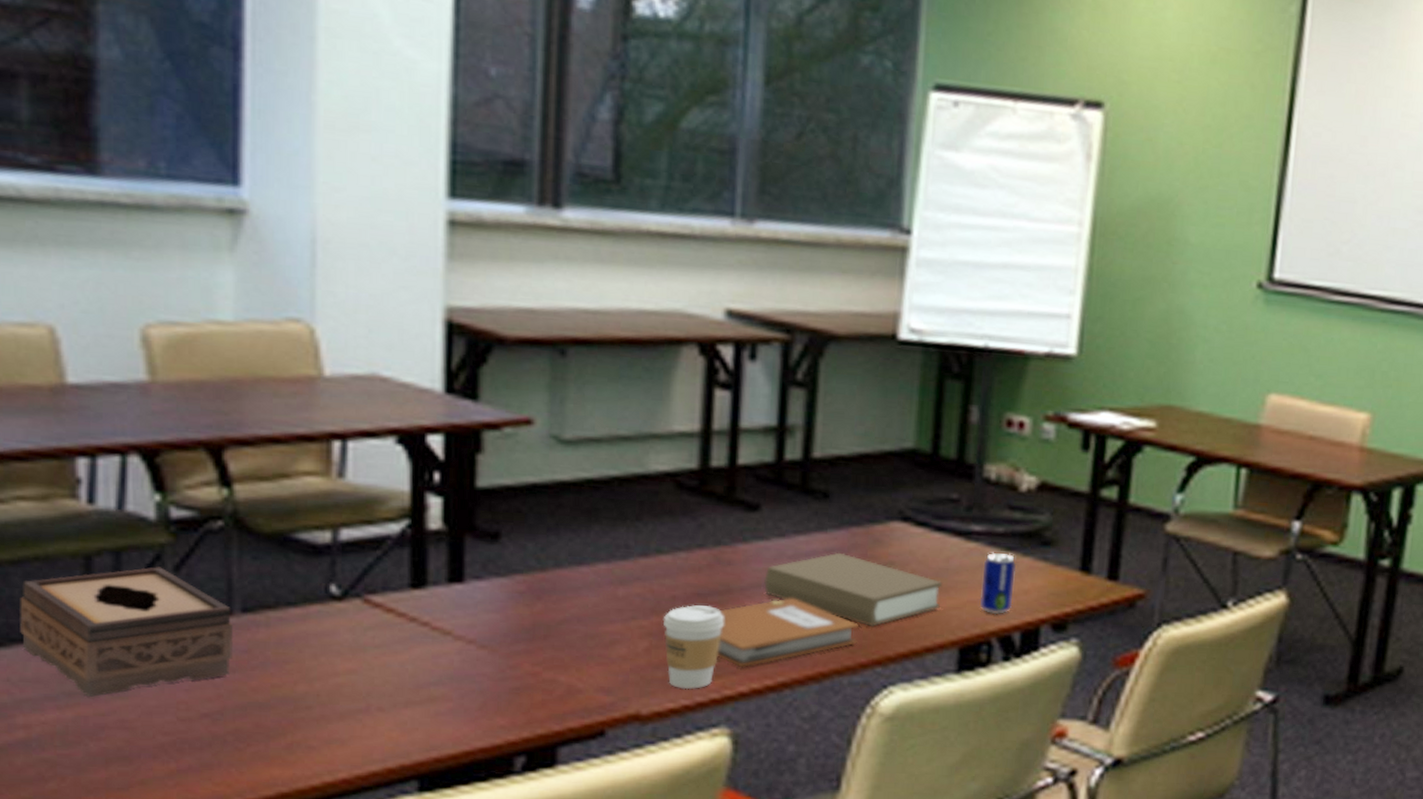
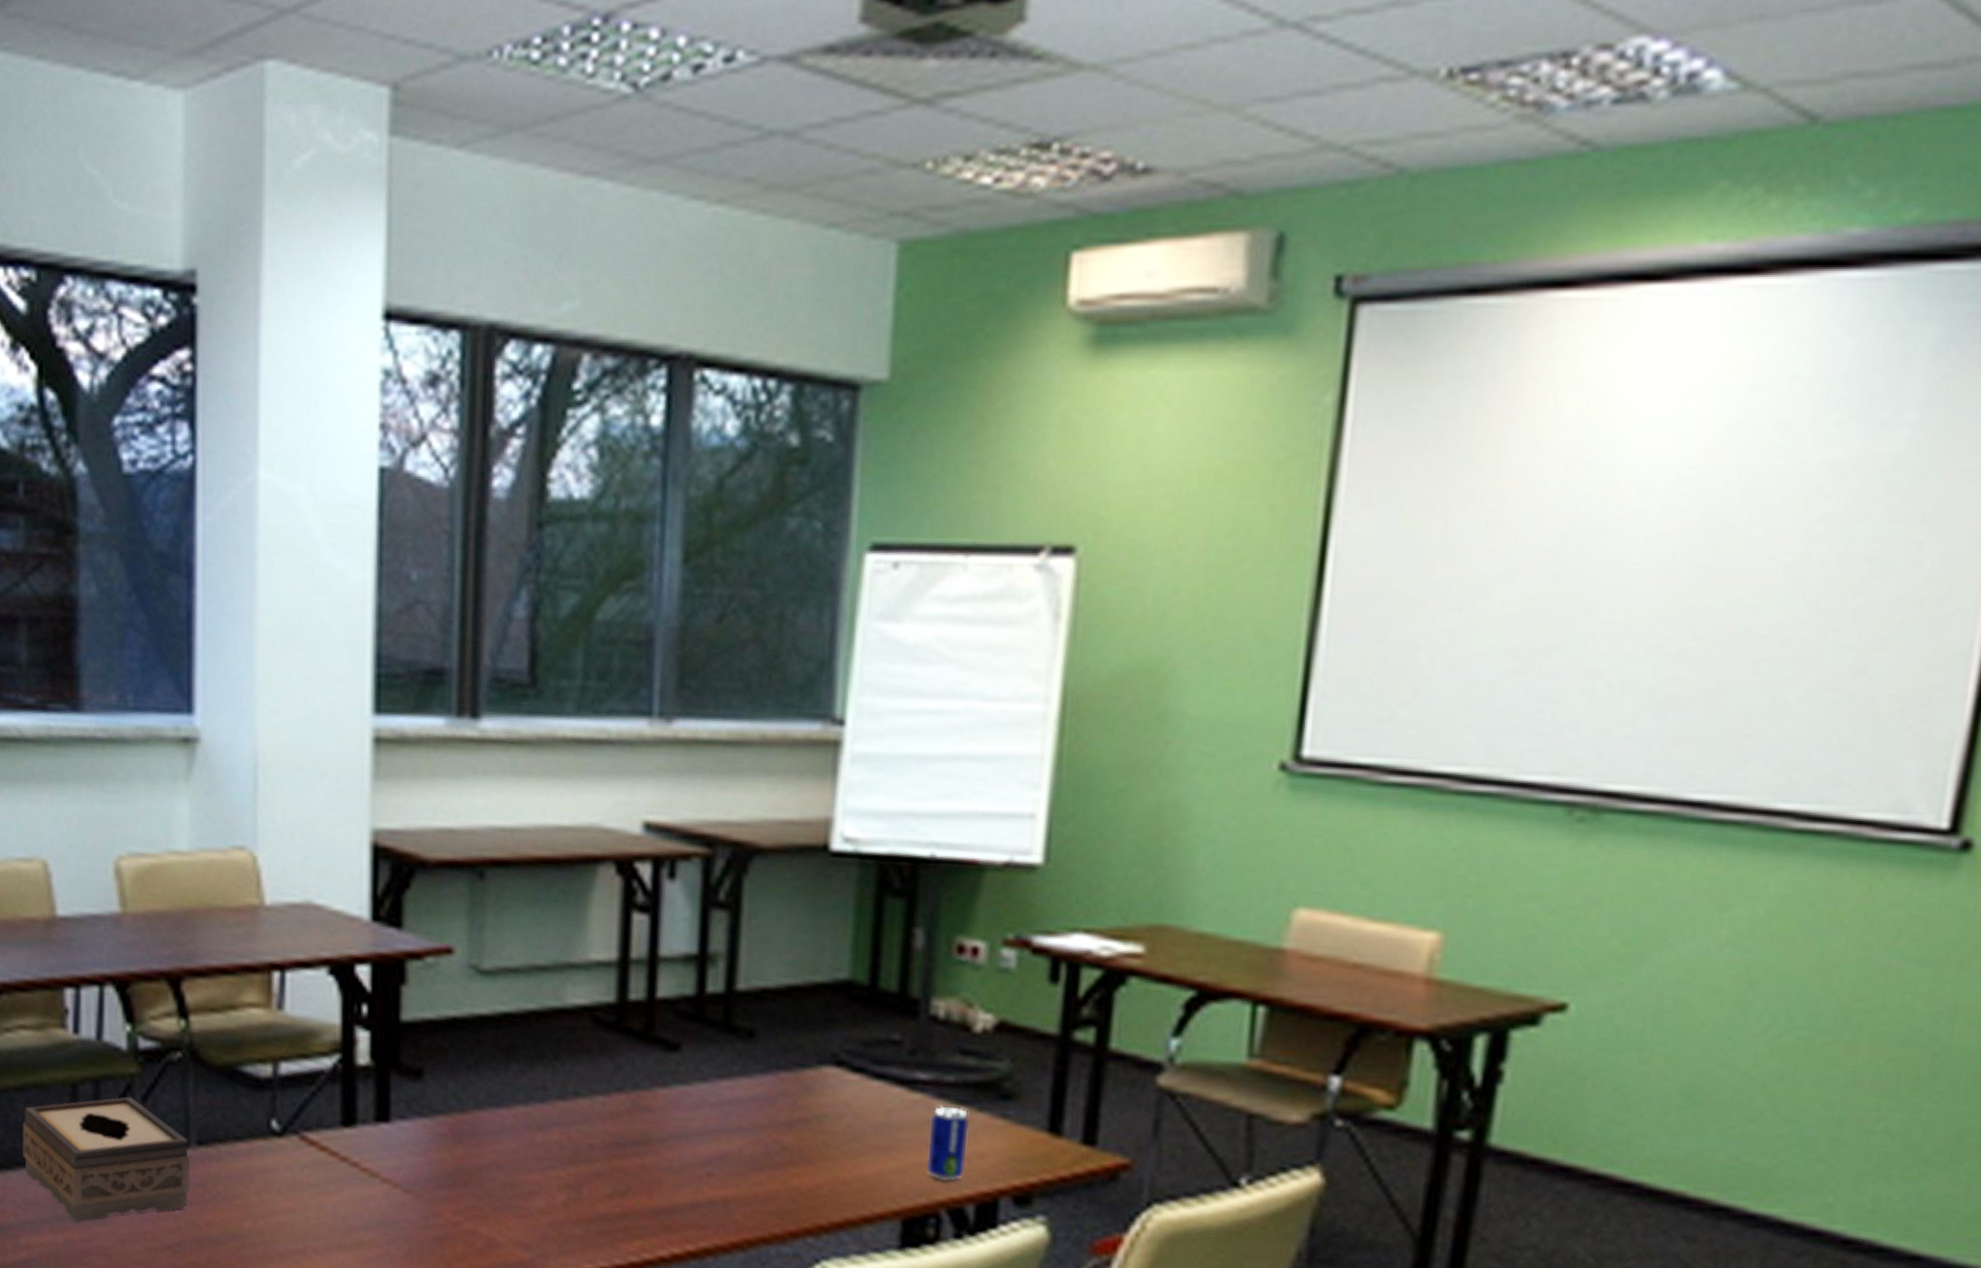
coffee cup: present [663,605,724,690] -> none [580,1155,643,1250]
notebook: present [717,598,859,668] -> none [636,1152,788,1230]
book: present [764,552,943,628] -> none [685,1100,883,1190]

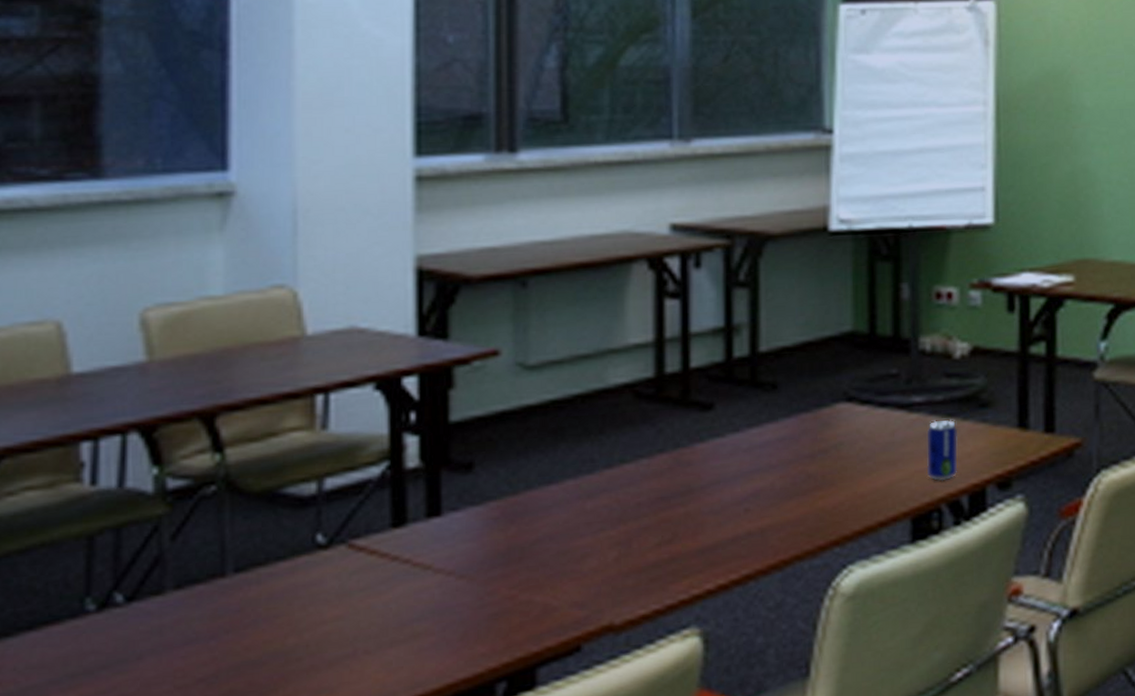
tissue box: present [22,1097,191,1222] -> none [27,538,227,676]

